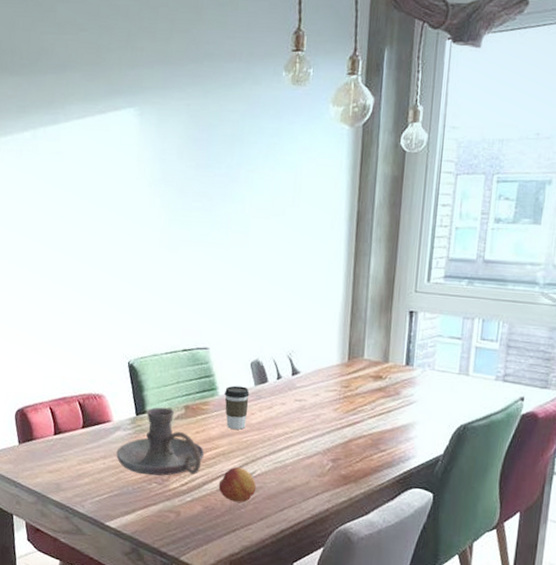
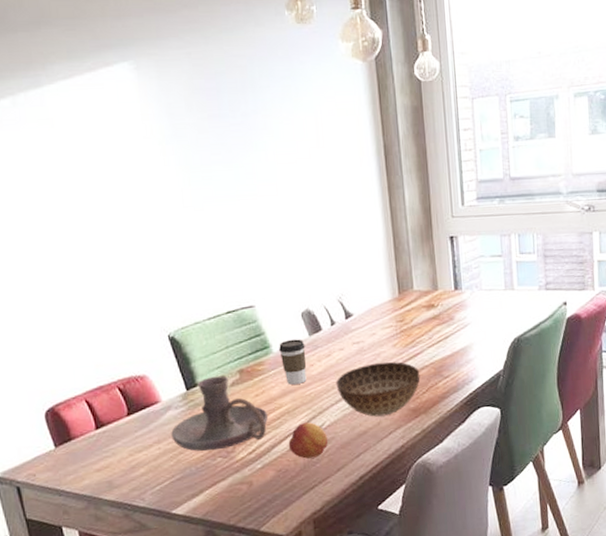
bowl: none [272,423,357,477] -> present [335,361,421,417]

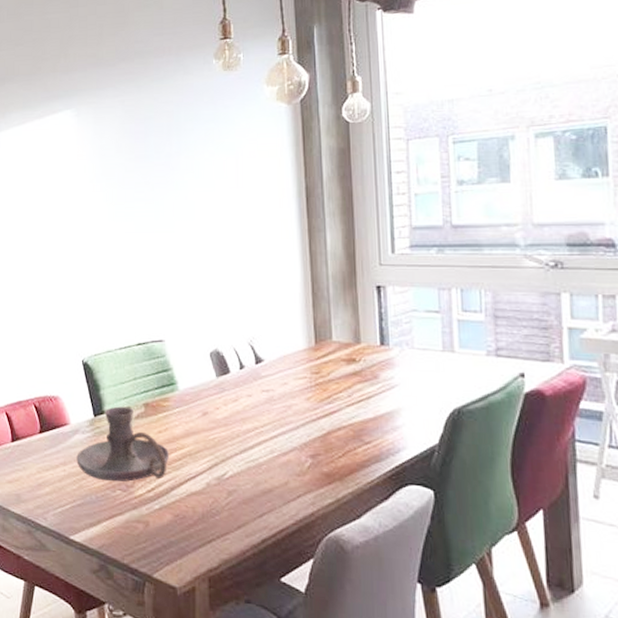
coffee cup: present [279,339,307,386] -> none [185,379,212,427]
fruit: present [288,422,328,459] -> none [188,469,230,509]
bowl: present [335,361,421,417] -> none [241,415,336,476]

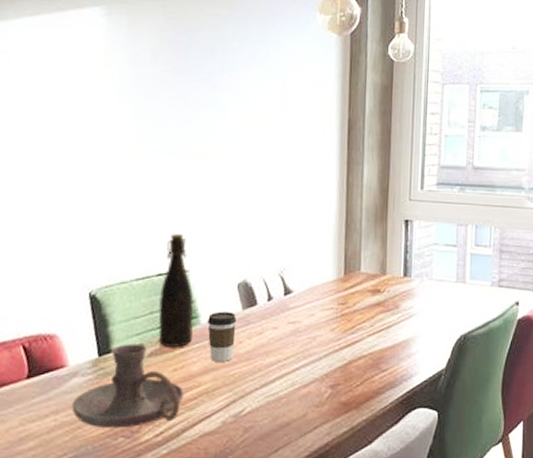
bottle: none [141,307,174,411] -> present [158,234,195,347]
coffee cup: none [185,379,212,427] -> present [208,311,237,363]

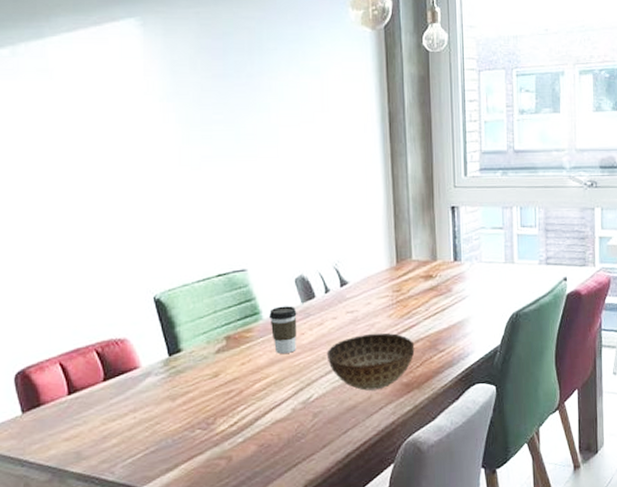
candle holder: present [72,344,183,429] -> none [149,341,253,423]
bottle: present [158,234,195,347] -> none [221,235,257,343]
bowl: none [263,347,356,408] -> present [326,332,415,391]

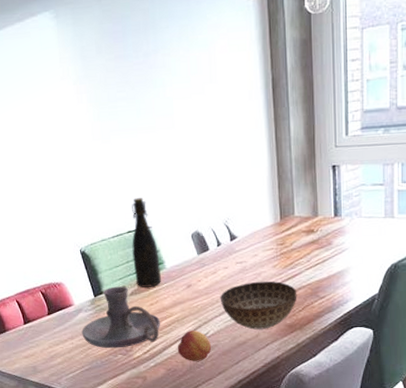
candle holder: none [149,341,253,423] -> present [82,286,160,349]
bottle: none [221,235,257,343] -> present [132,198,162,287]
coffee cup: present [269,306,297,355] -> none [171,257,195,298]
fruit: none [273,394,315,433] -> present [177,330,212,361]

